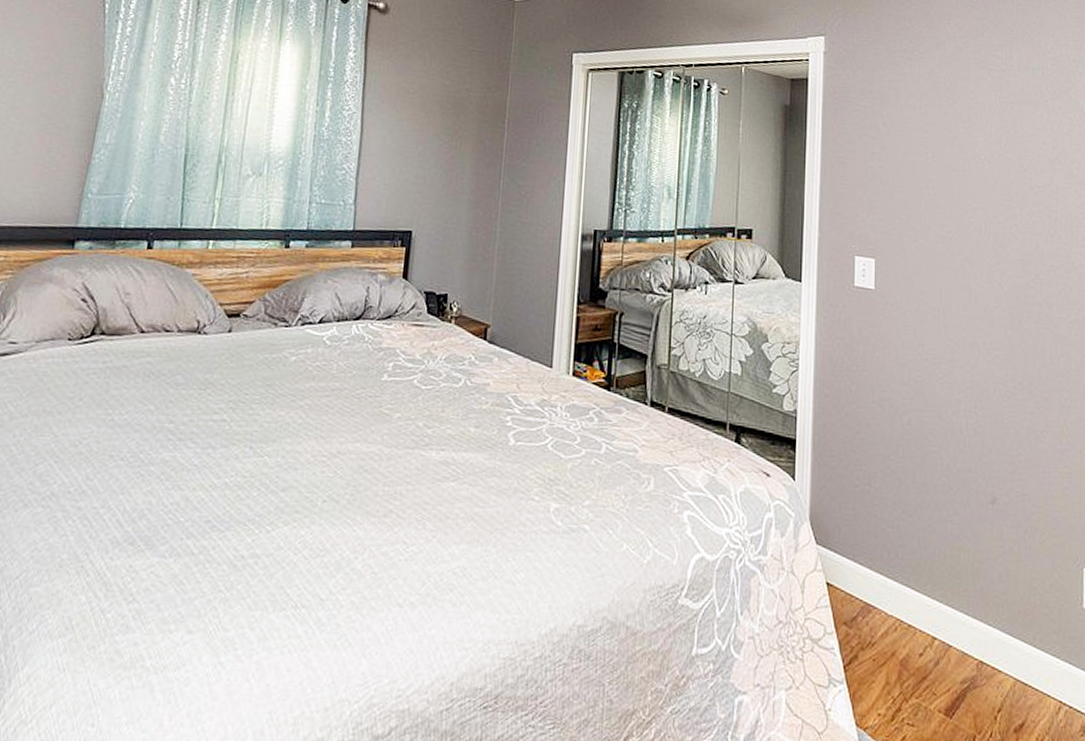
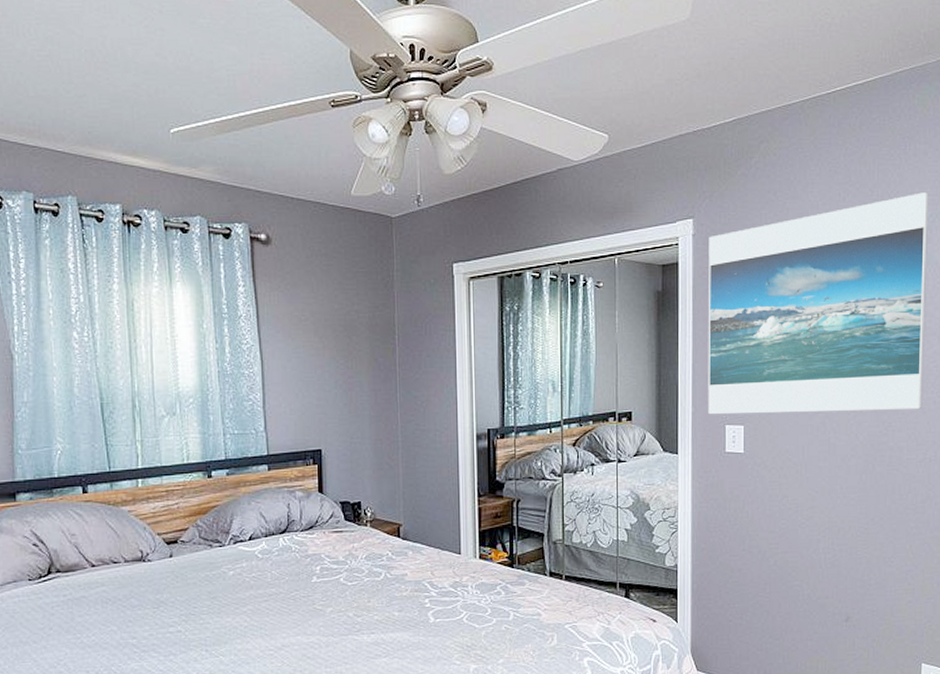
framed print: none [836,36,1073,263] -> present [708,191,929,415]

